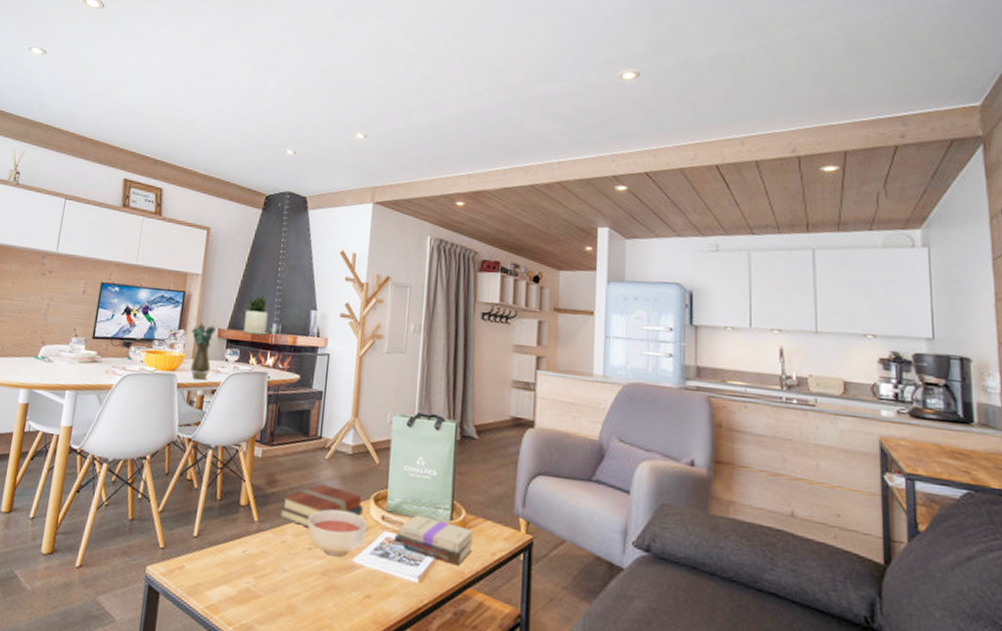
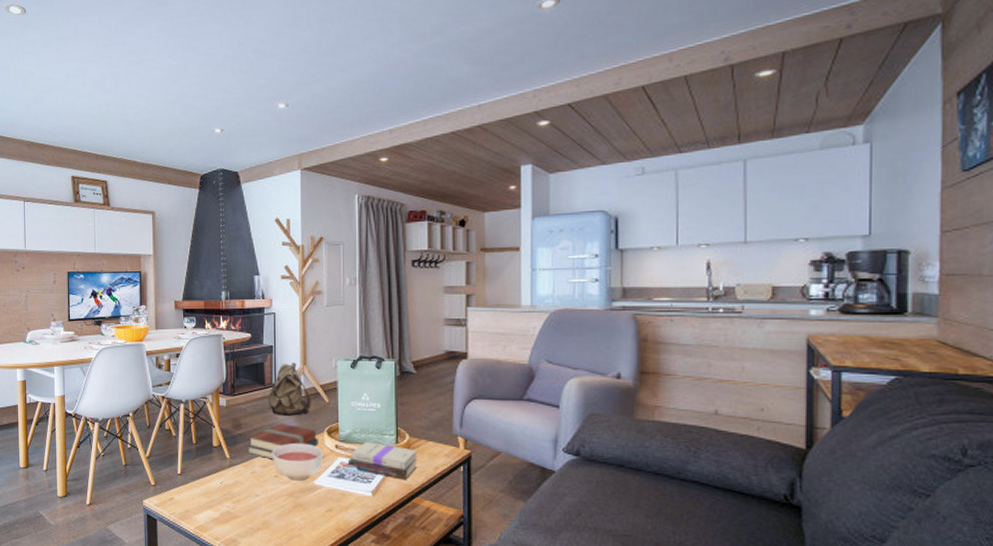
vase: present [190,321,217,380] -> none [151,296,173,346]
planter: present [242,294,269,337] -> none [195,267,219,304]
backpack: none [310,412,360,477] -> present [268,363,311,417]

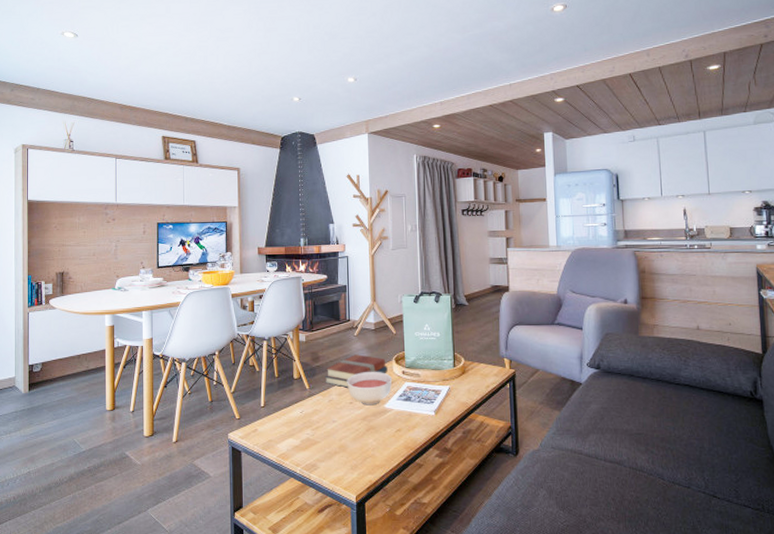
backpack: present [268,363,311,417] -> none [343,300,381,348]
books: present [347,441,417,480] -> none [413,367,472,399]

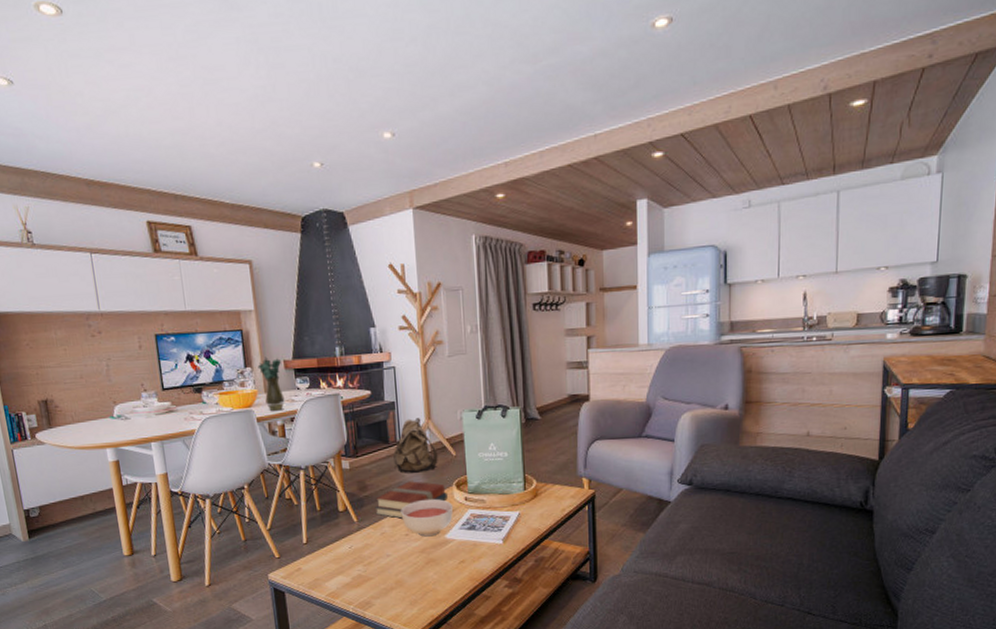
vase: none [236,244,257,289] -> present [257,356,285,411]
backpack: none [343,300,381,348] -> present [393,418,438,474]

